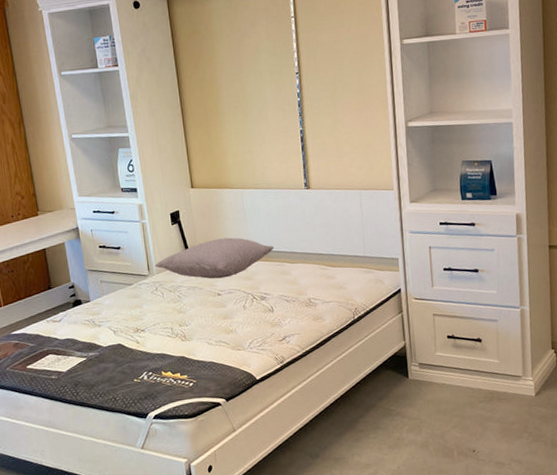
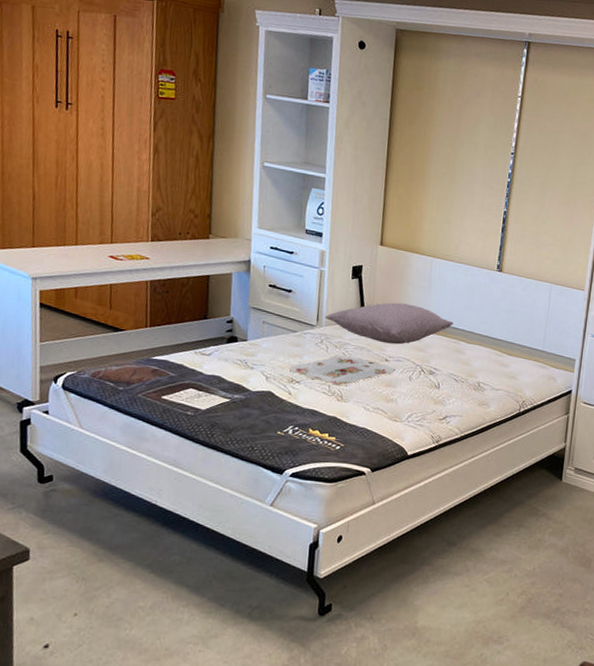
serving tray: none [133,296,228,327] -> present [290,355,394,386]

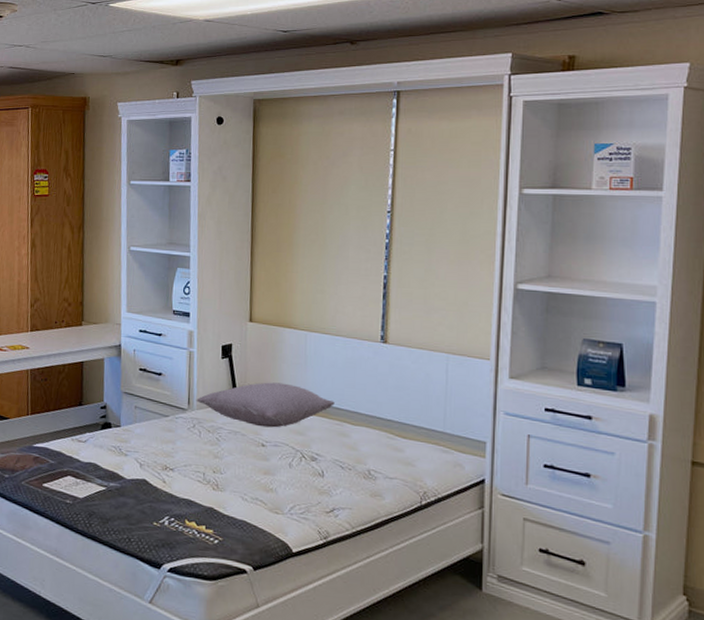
serving tray: present [290,355,394,386] -> none [163,440,272,474]

